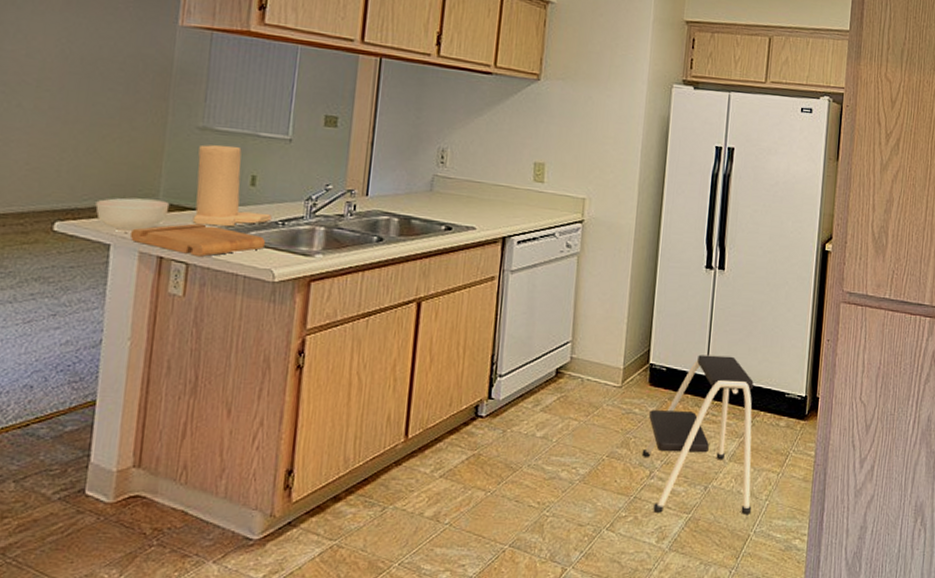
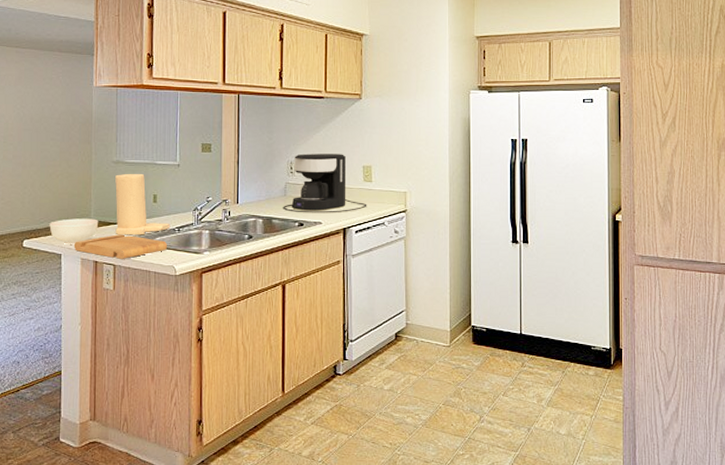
coffee maker: none [427,140,536,218] -> present [283,153,367,213]
step stool: present [641,354,754,514] -> none [472,316,571,451]

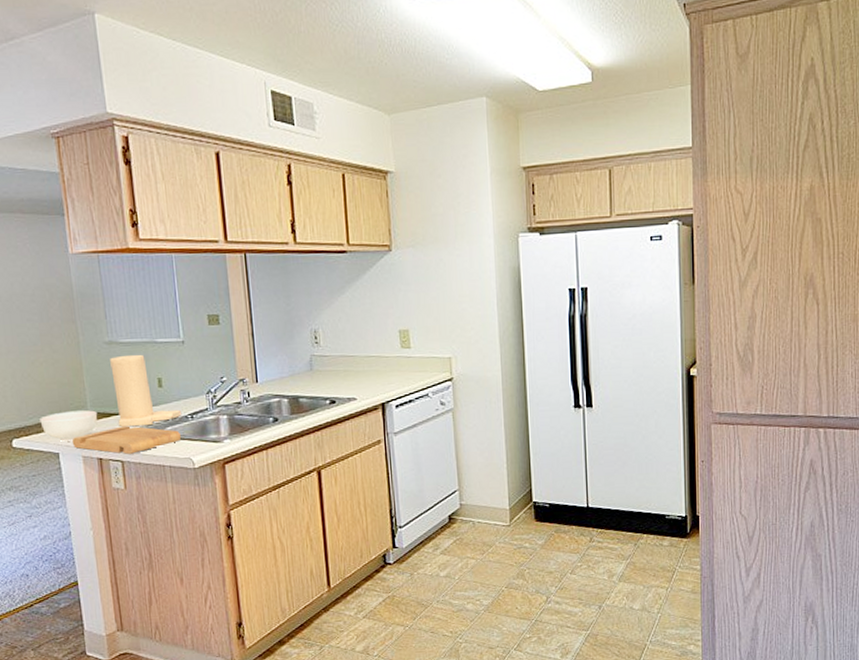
coffee maker: present [283,153,367,213] -> none [310,317,407,389]

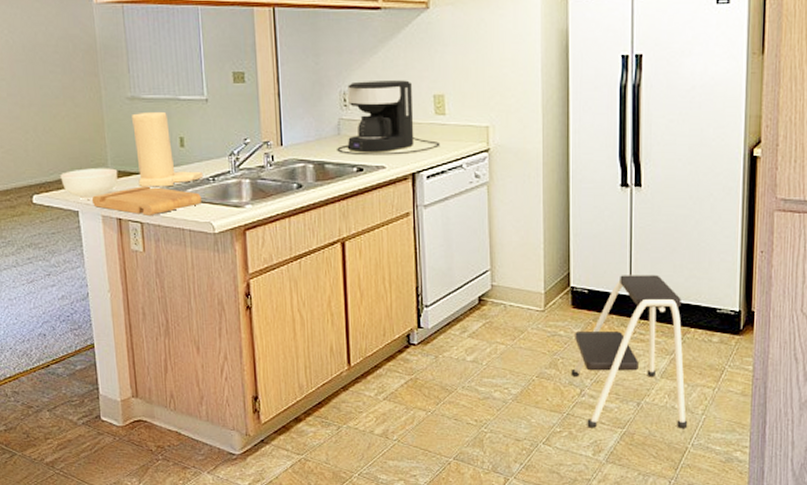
coffee maker: none [310,317,407,389] -> present [337,80,441,156]
step stool: none [537,487,646,632] -> present [571,275,688,428]

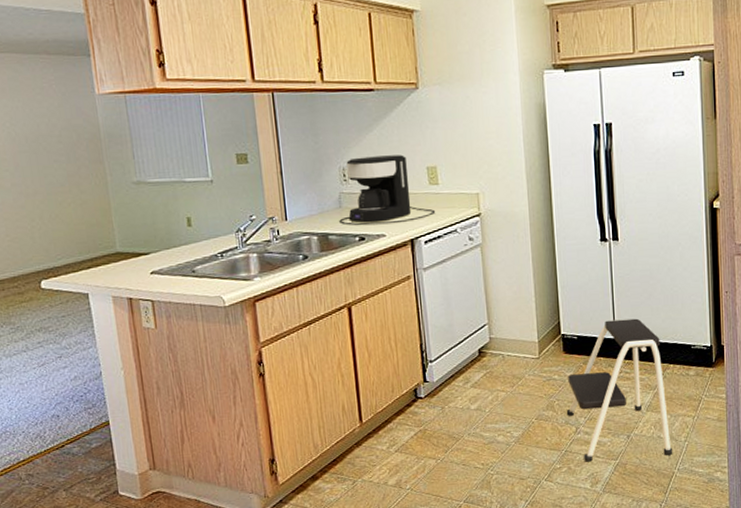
bowl: present [60,168,118,199] -> none [68,250,127,282]
cutting board: present [91,186,203,215] -> none [101,265,212,294]
paper towel: present [132,111,204,186] -> none [138,194,212,266]

